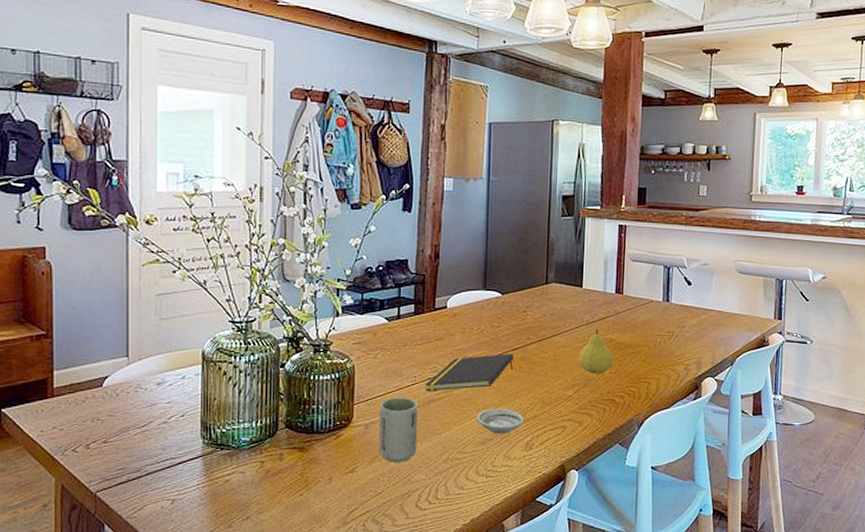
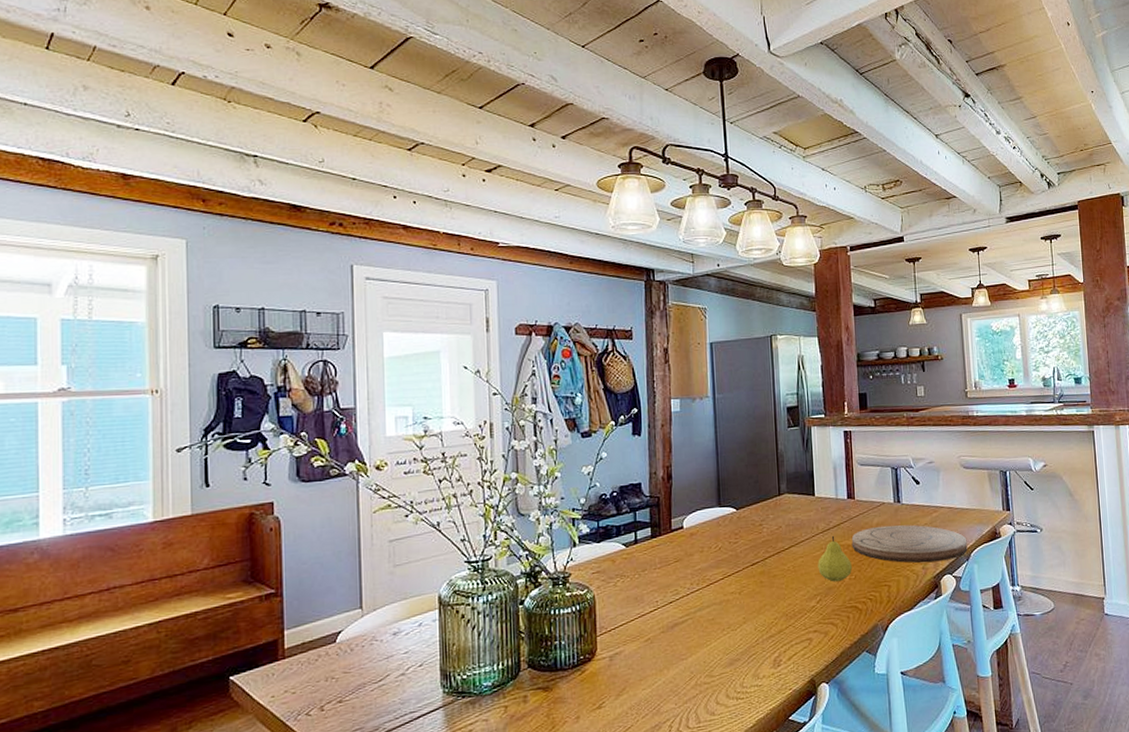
cup: present [379,397,418,462] -> none [623,624,665,694]
notepad: present [425,354,514,390] -> none [668,569,754,615]
saucer: present [476,408,524,434] -> none [721,626,770,653]
cutting board: none [615,323,734,364] -> present [851,524,968,563]

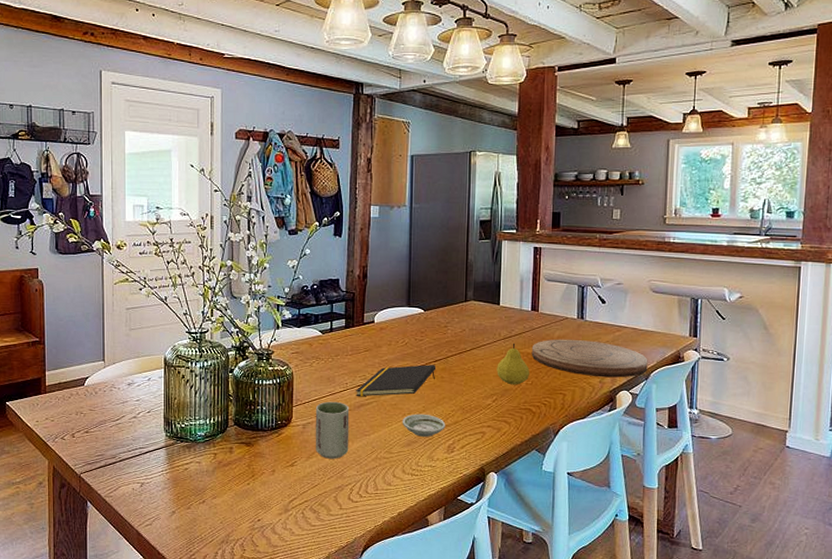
cup: none [623,624,665,694] -> present [315,401,350,459]
notepad: none [668,569,754,615] -> present [356,364,436,396]
saucer: none [721,626,770,653] -> present [402,413,446,437]

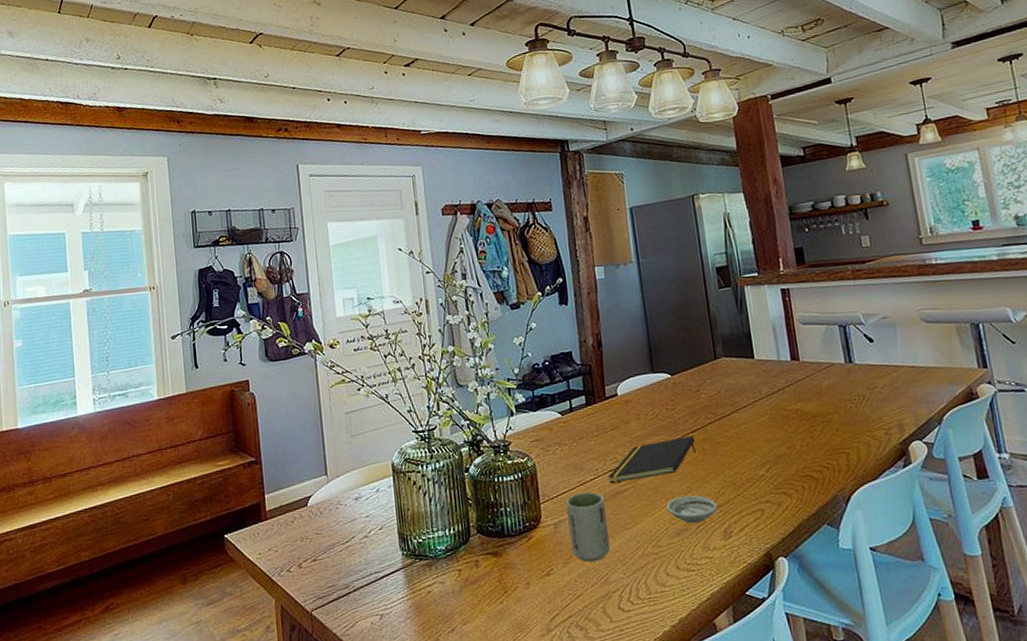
fruit: present [497,343,530,385] -> none [763,399,804,450]
cutting board: present [531,339,648,378] -> none [799,386,939,428]

